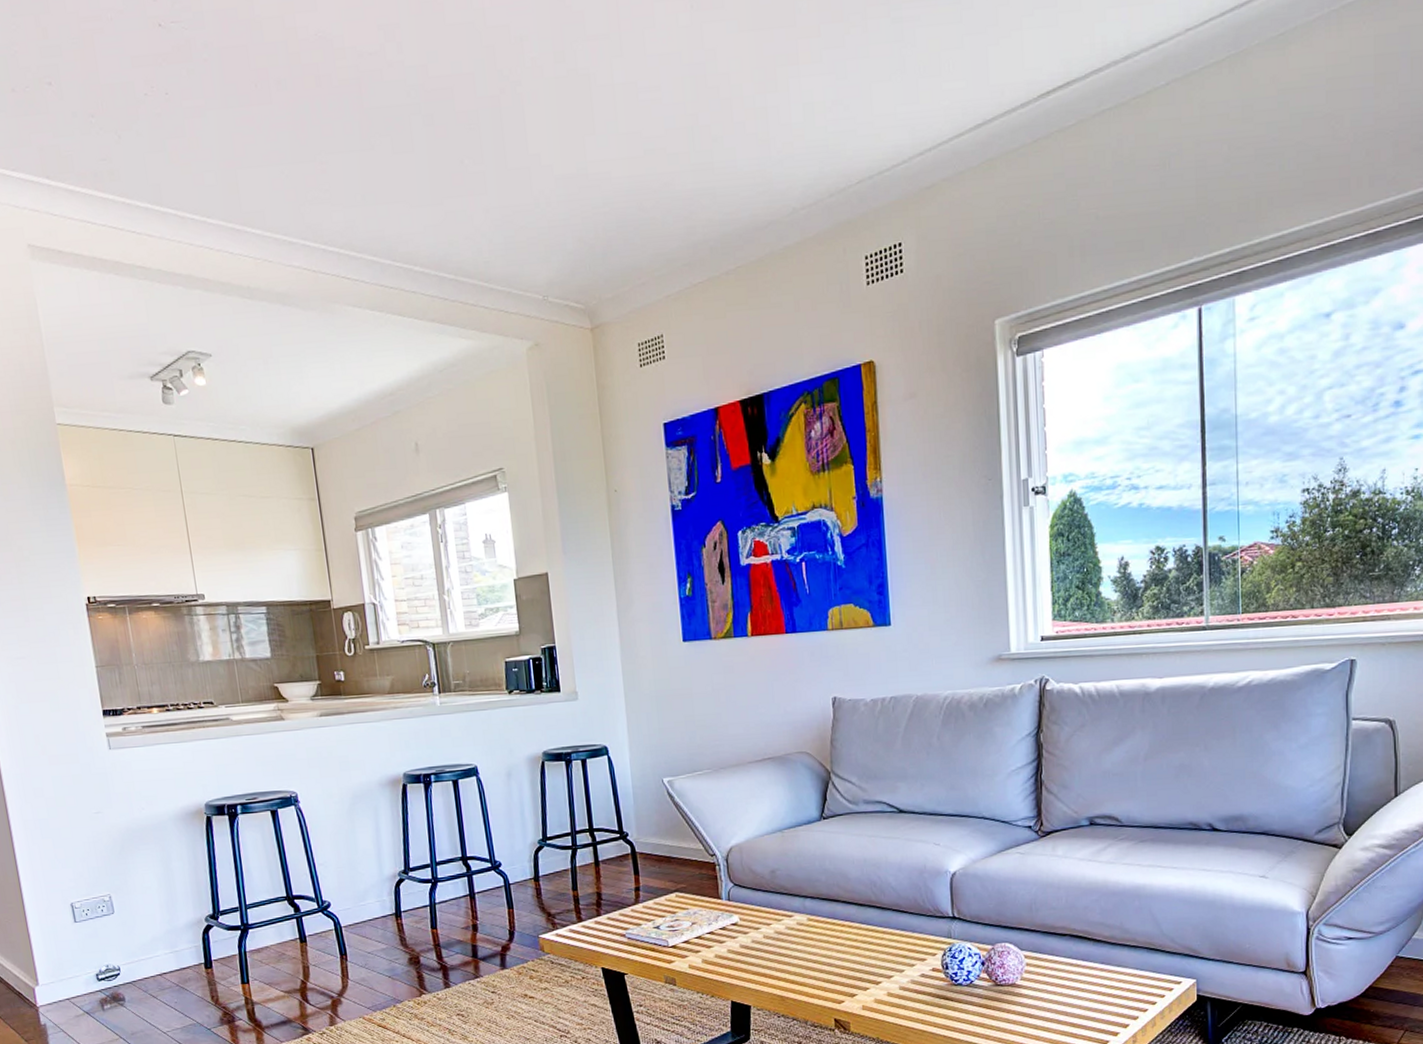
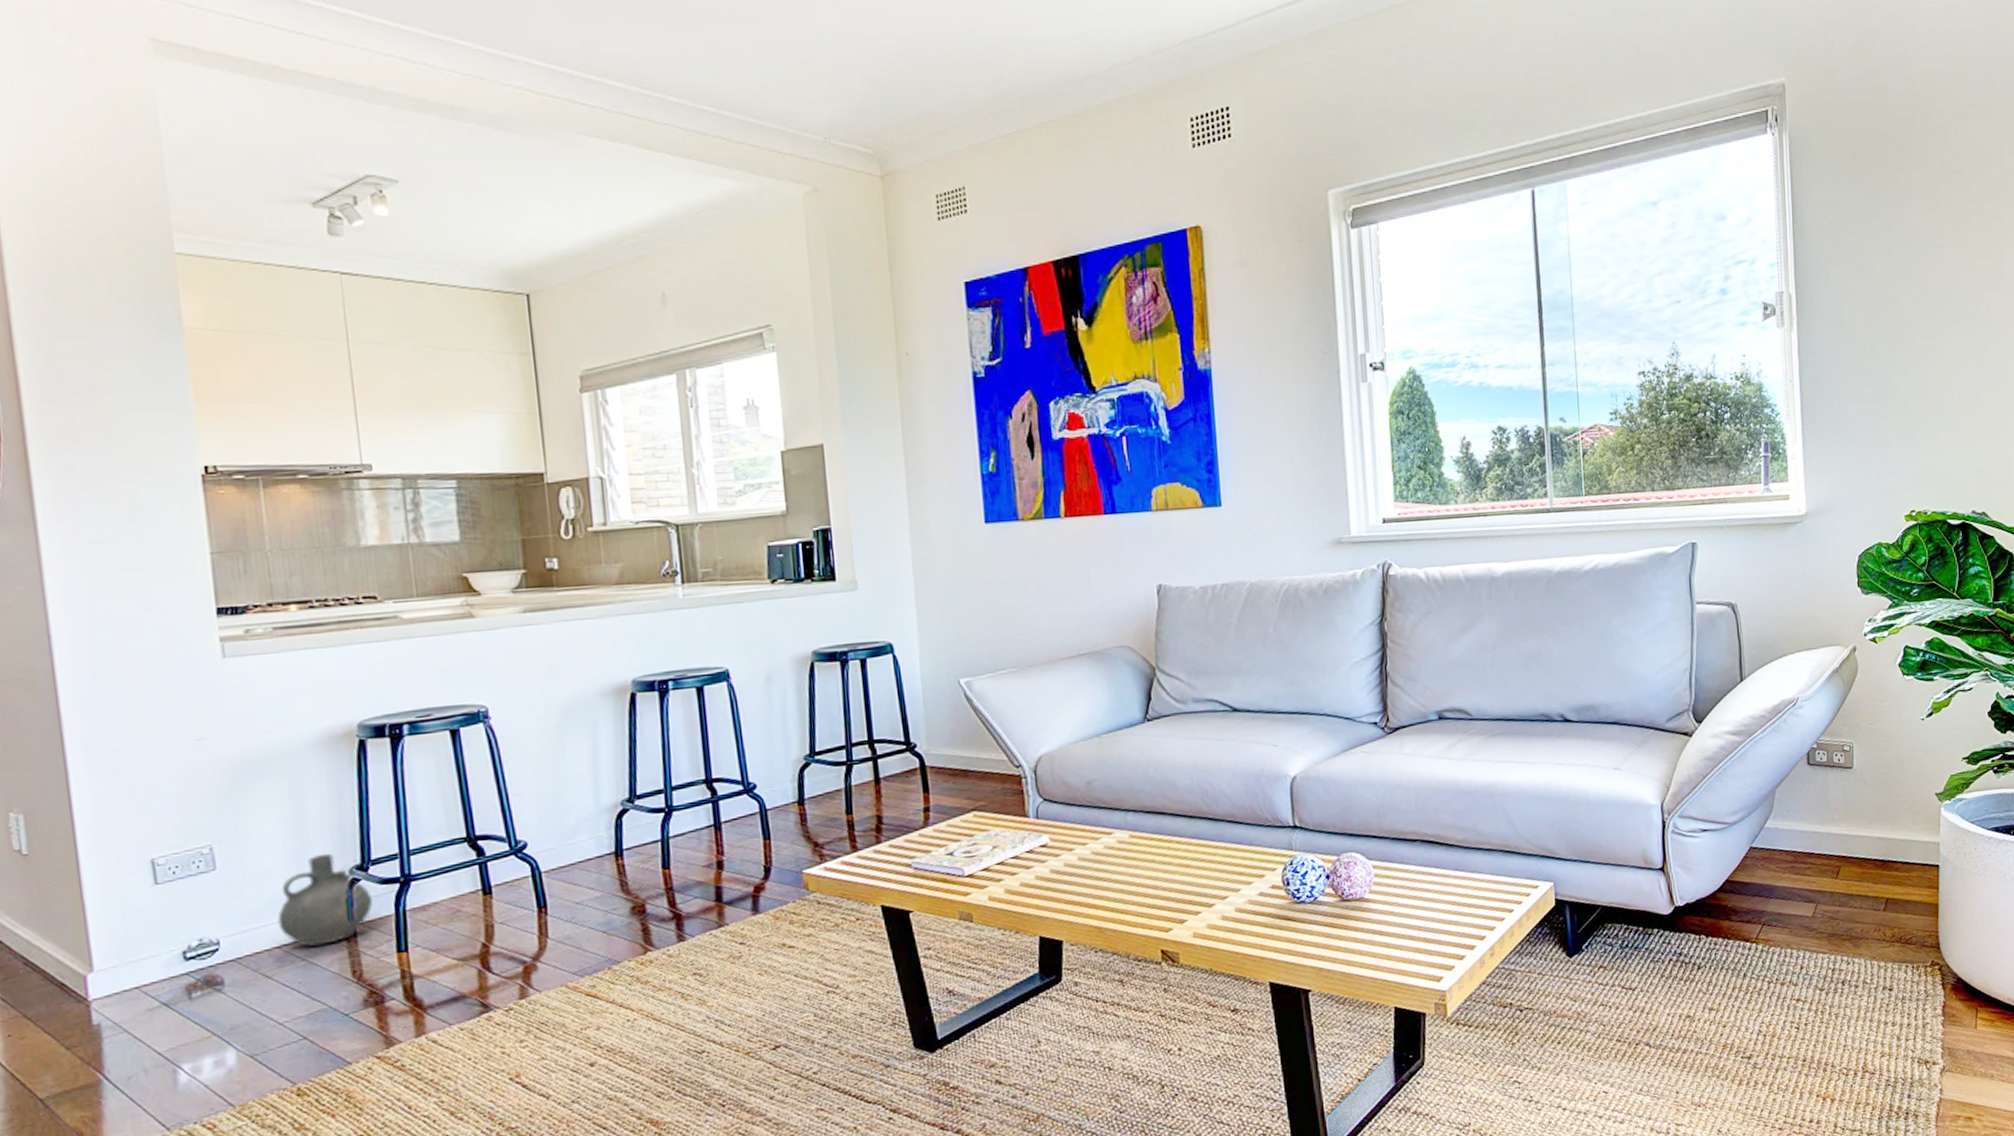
ceramic jug: none [158,904,224,976] -> present [277,853,374,947]

